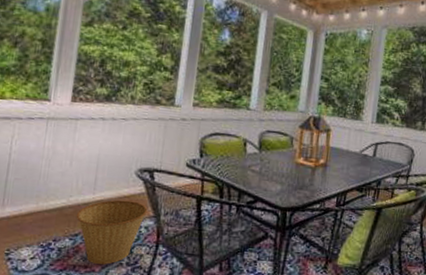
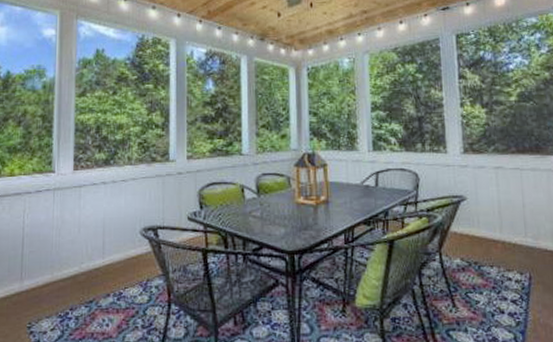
basket: present [76,200,148,265] -> none [89,261,156,329]

